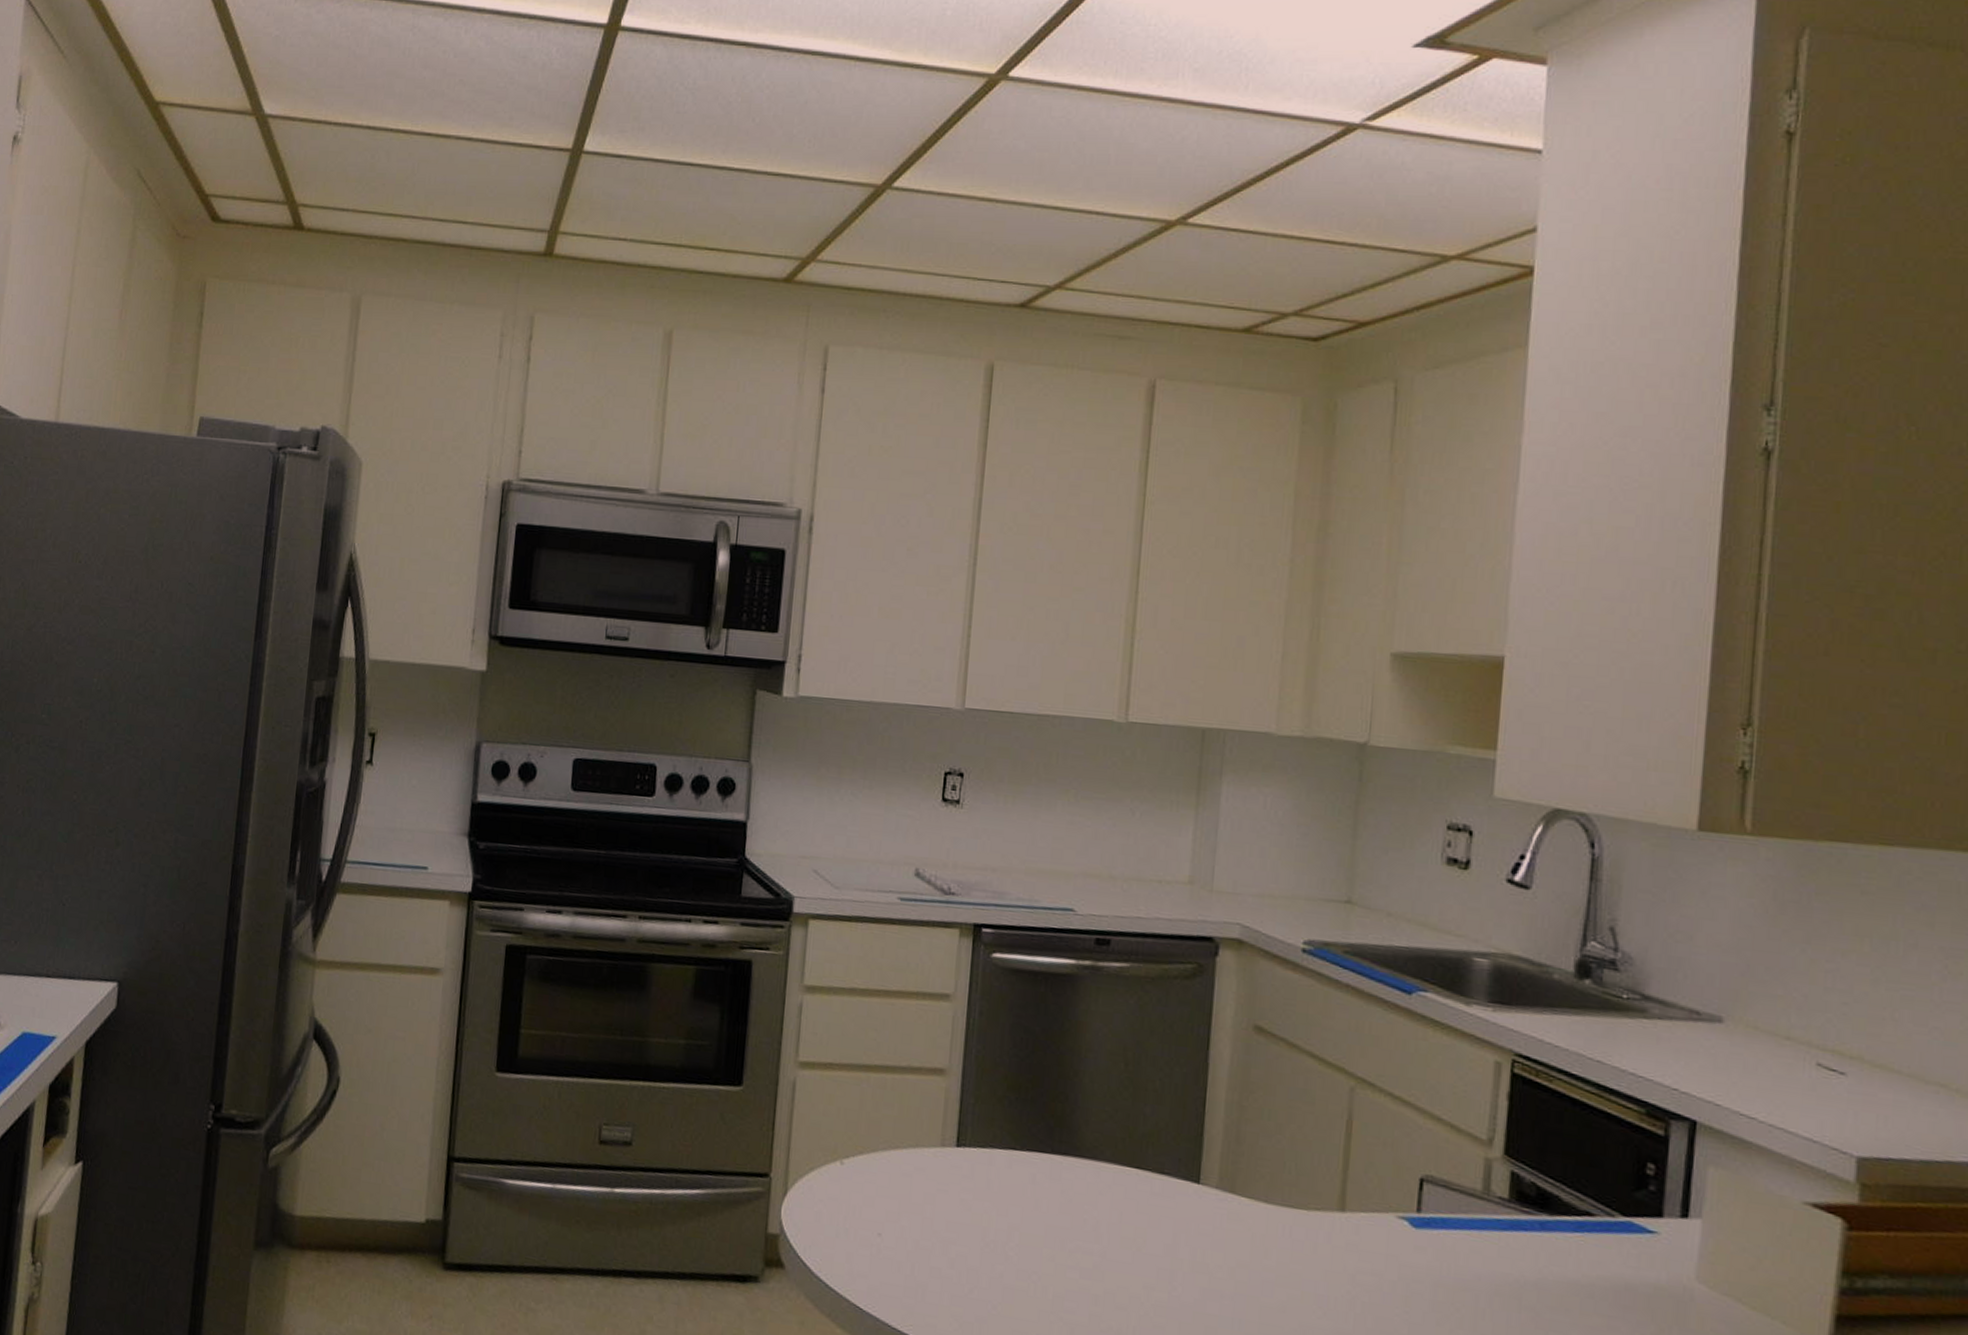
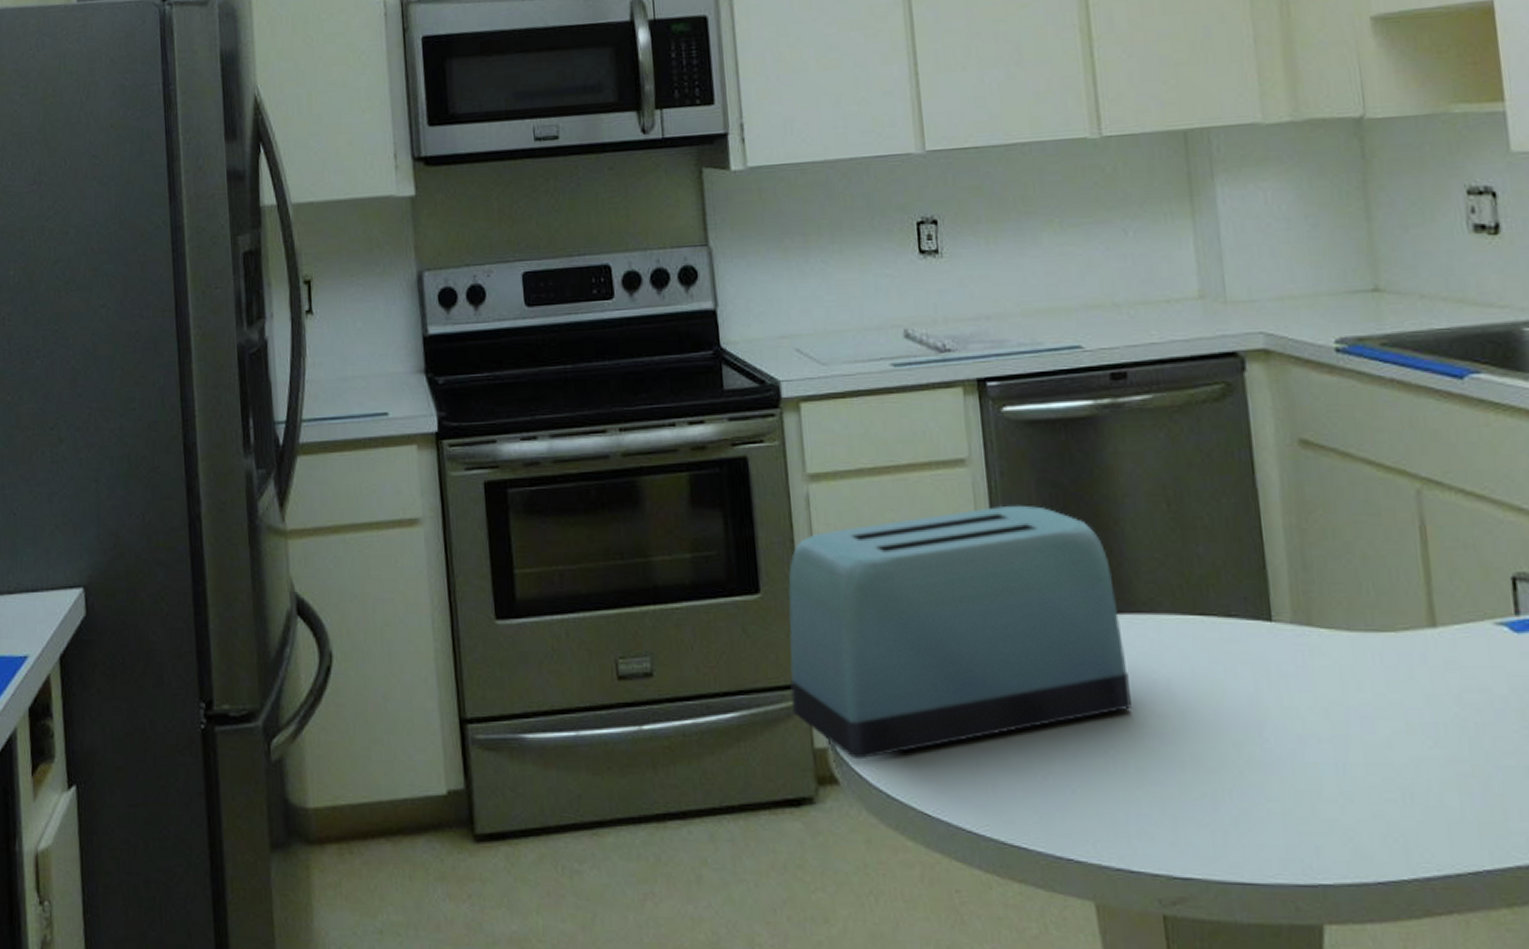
toaster: none [752,1039,1064,1250] -> present [788,505,1132,760]

